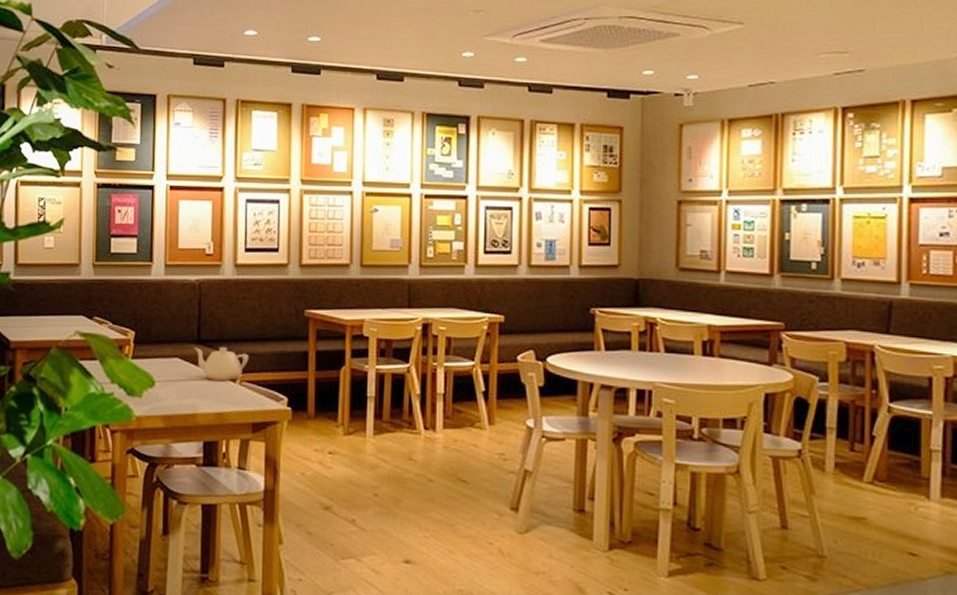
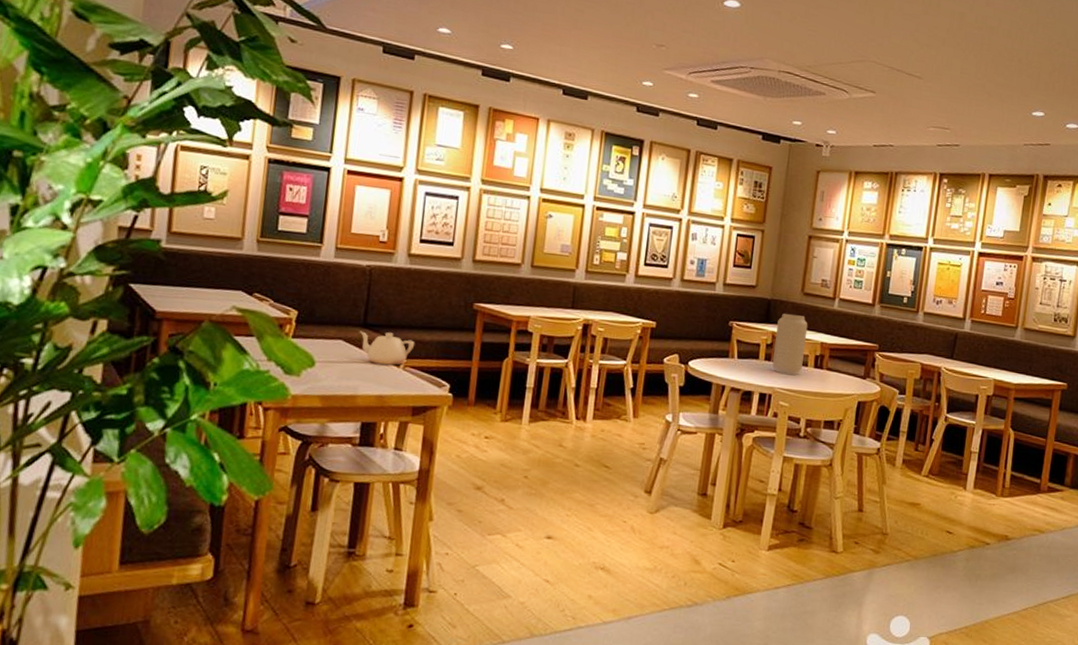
vase: none [648,294,689,367] -> present [772,314,808,376]

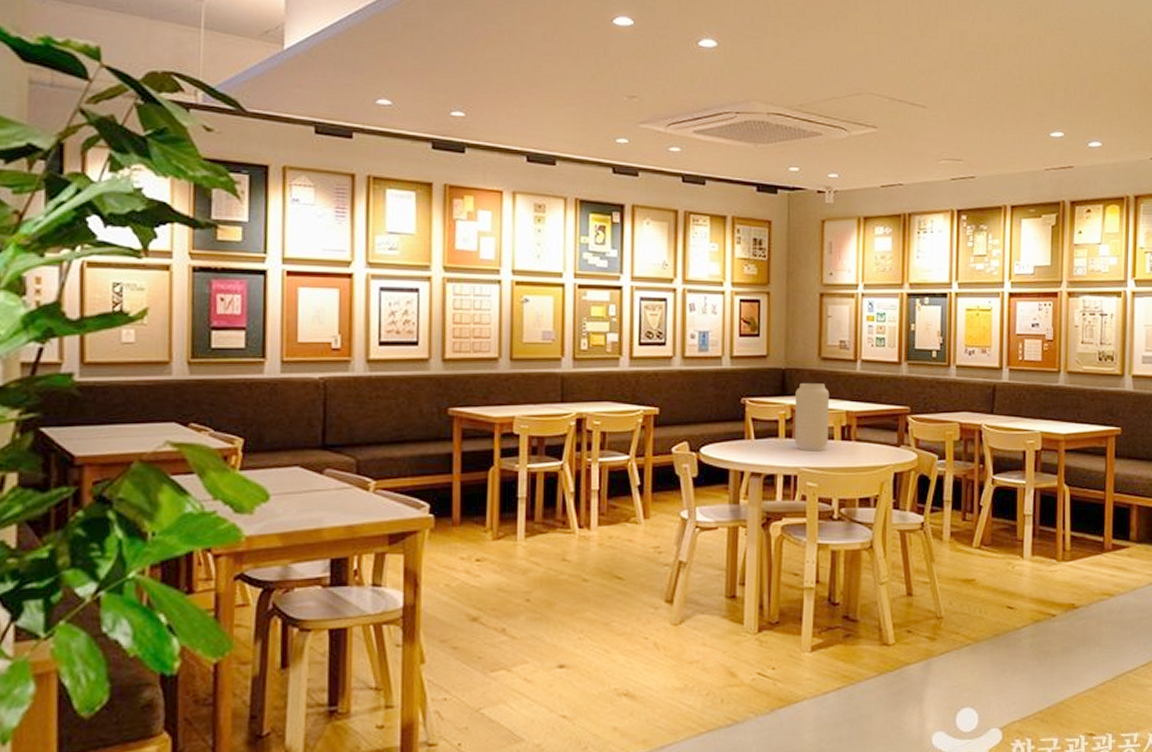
teapot: present [359,331,415,365] -> none [318,452,385,489]

